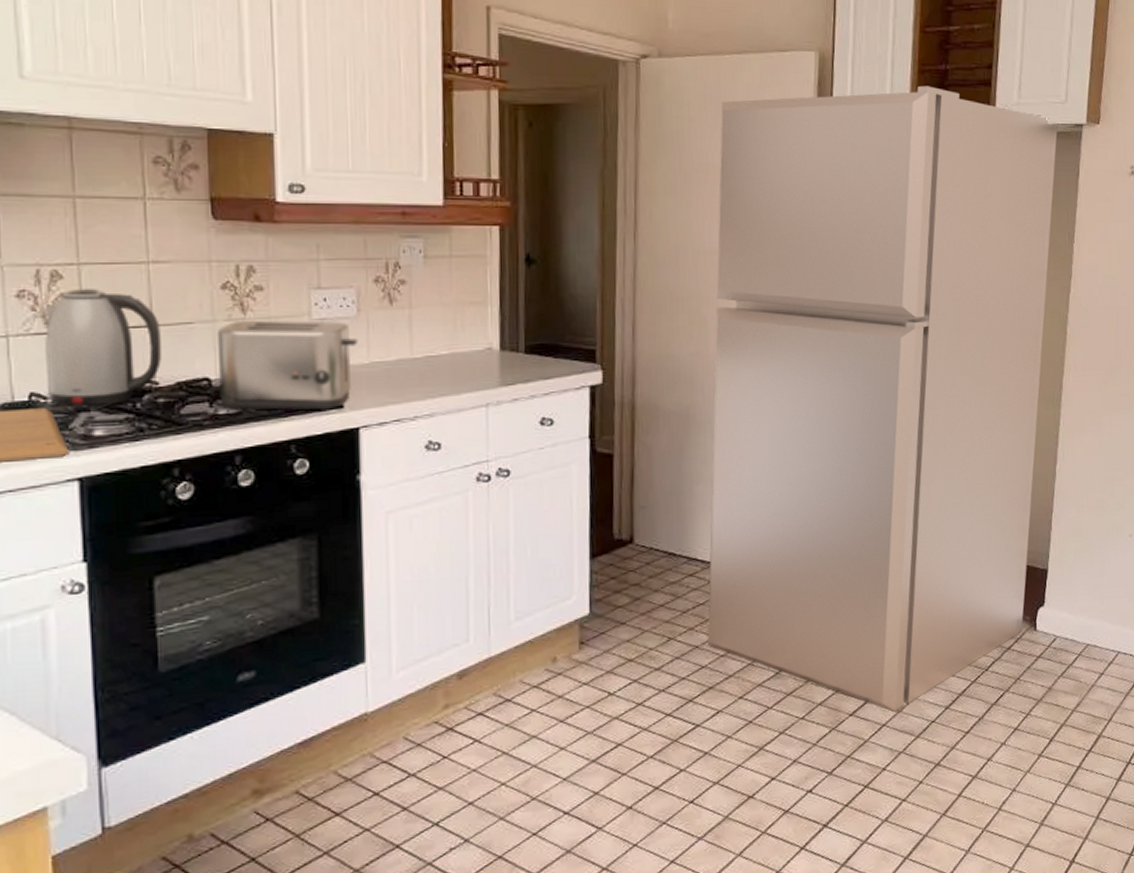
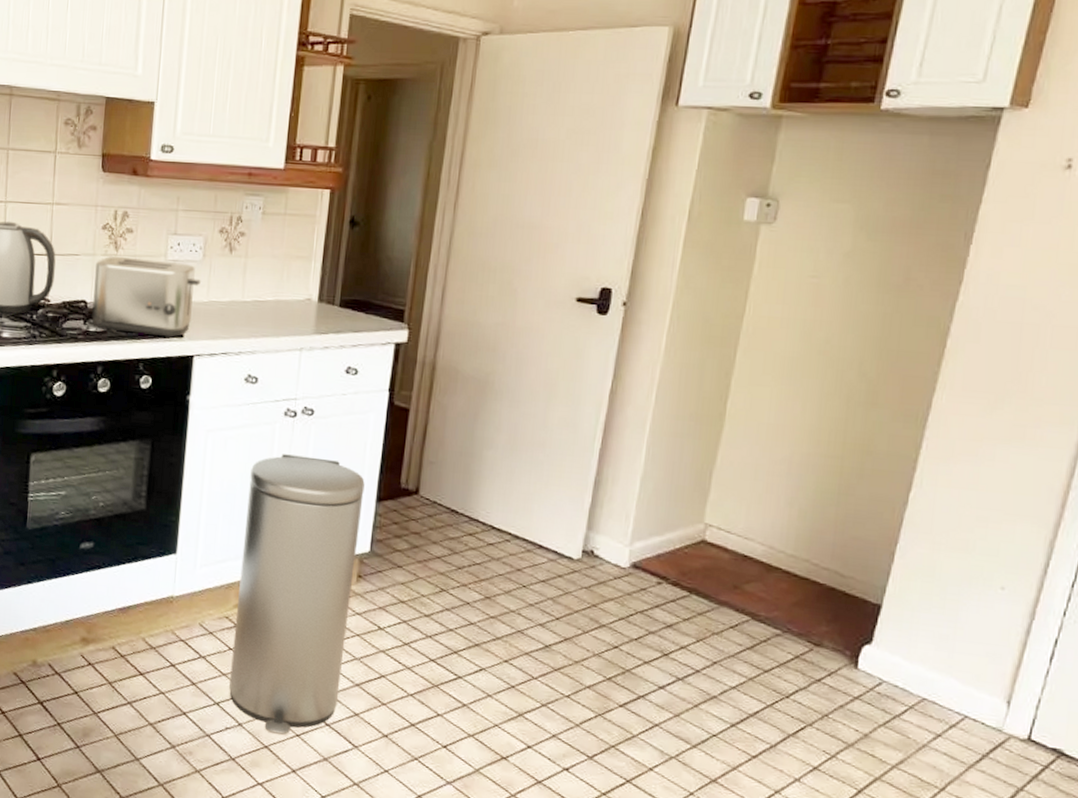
pedal bin: none [445,522,576,840] -> present [229,454,365,735]
refrigerator: present [708,85,1058,713] -> none [479,62,967,716]

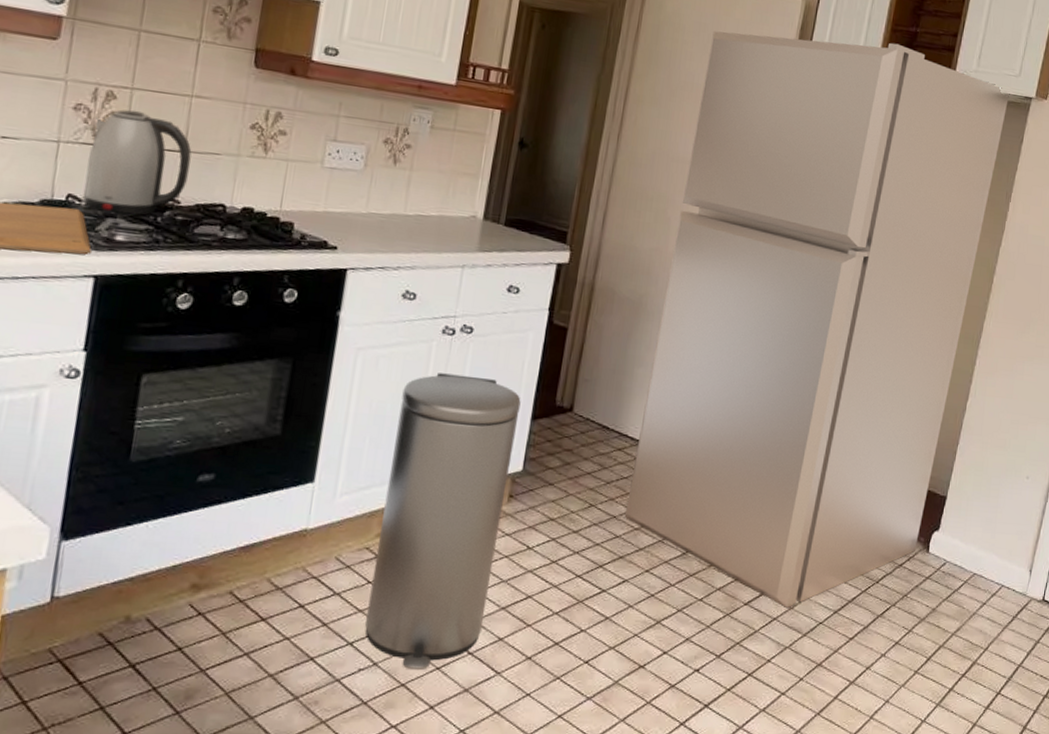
toaster: present [91,256,201,338] -> none [229,158,360,249]
refrigerator: none [479,62,967,716] -> present [625,30,1009,609]

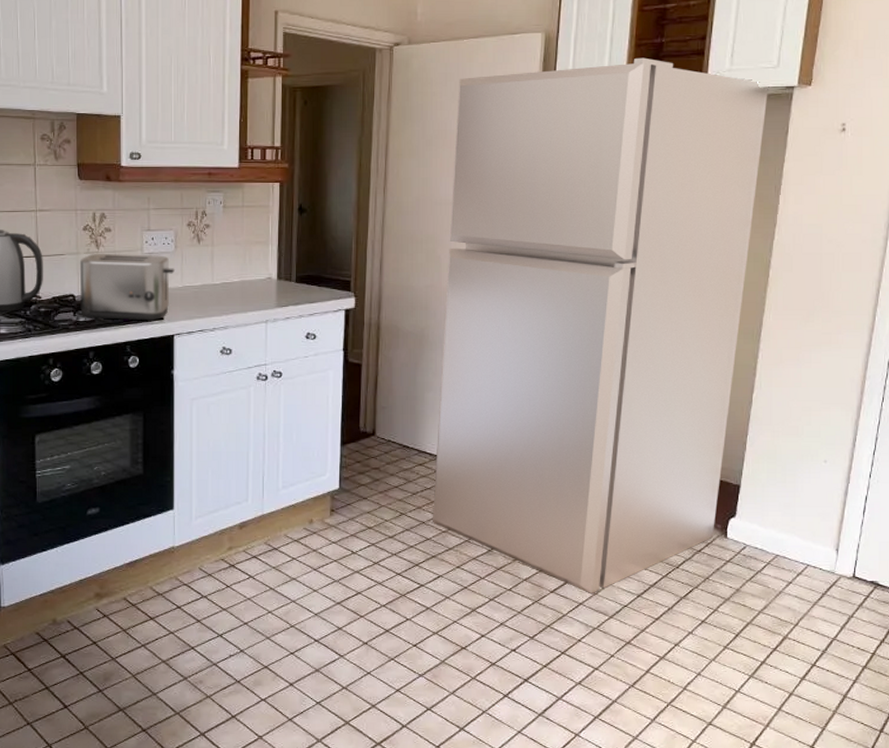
toaster: none [229,158,360,249] -> present [79,253,175,321]
pedal bin: present [365,373,521,671] -> none [230,413,330,655]

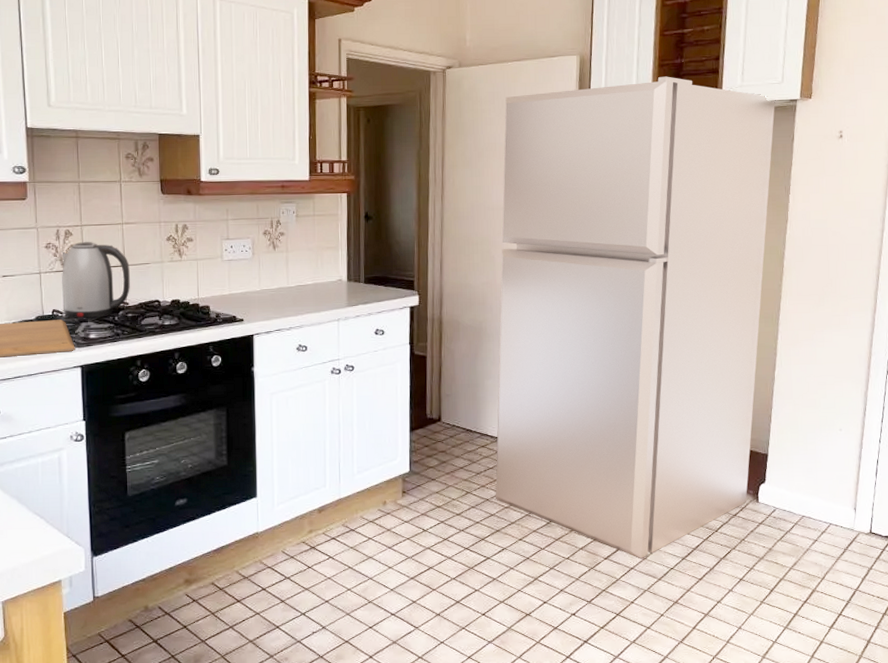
toaster: present [79,253,175,321] -> none [163,261,253,323]

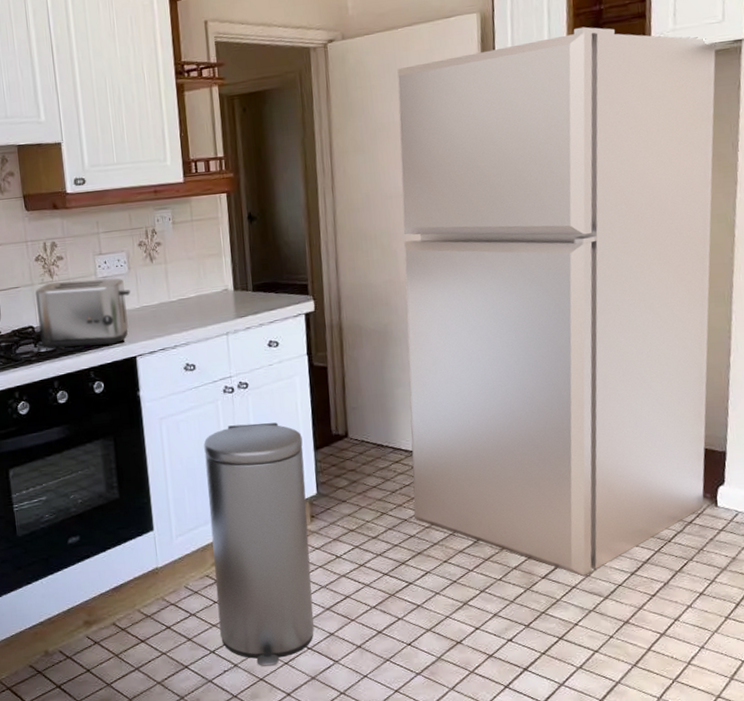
toaster: none [163,261,253,323] -> present [34,278,131,349]
pedal bin: none [309,403,400,630] -> present [204,422,314,667]

